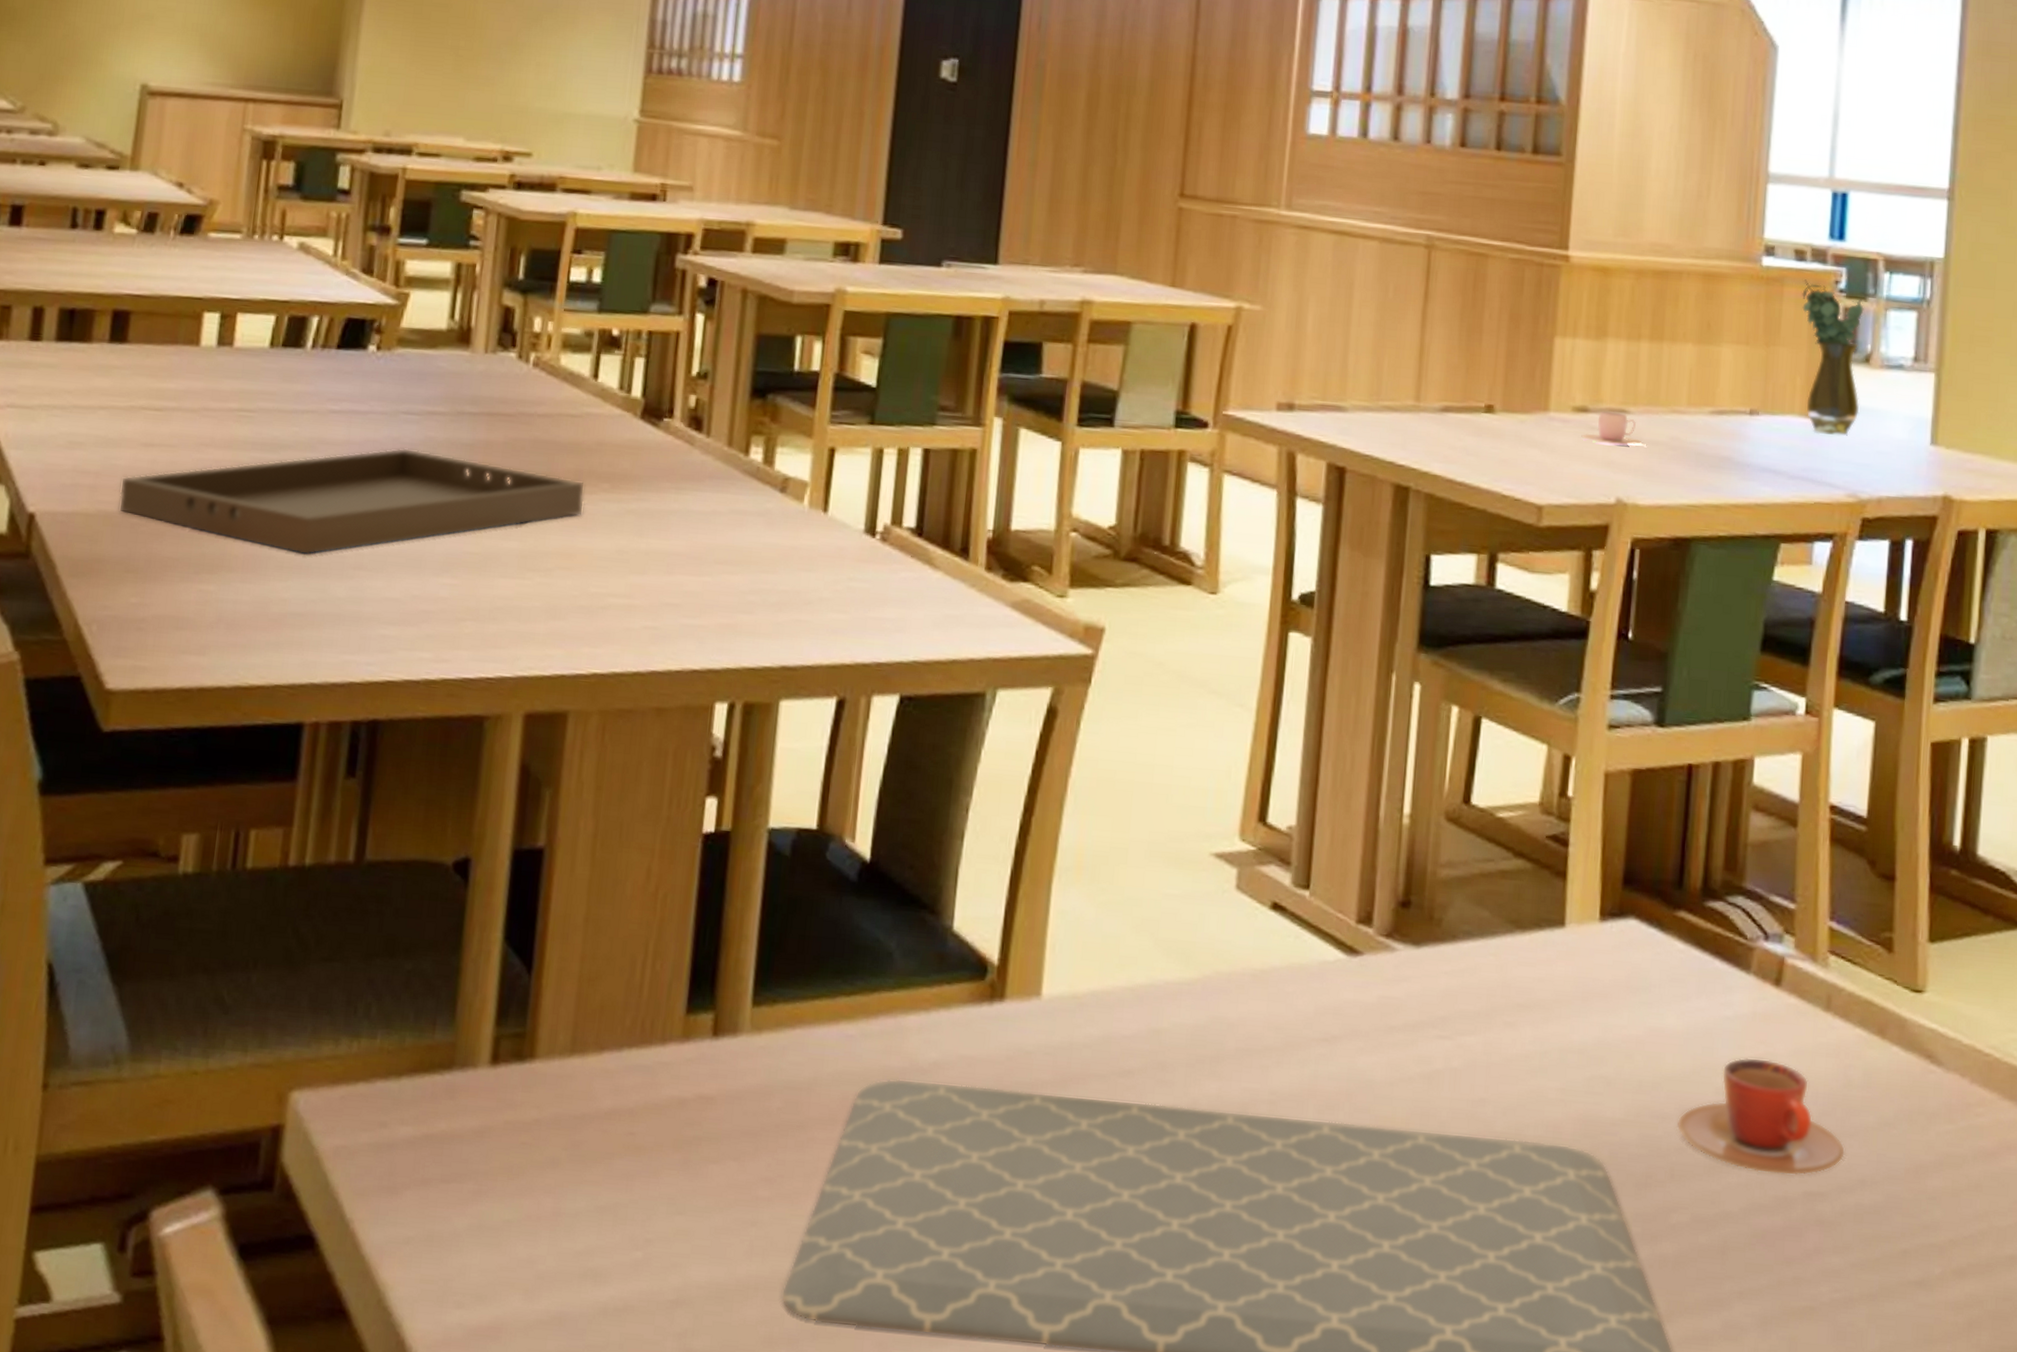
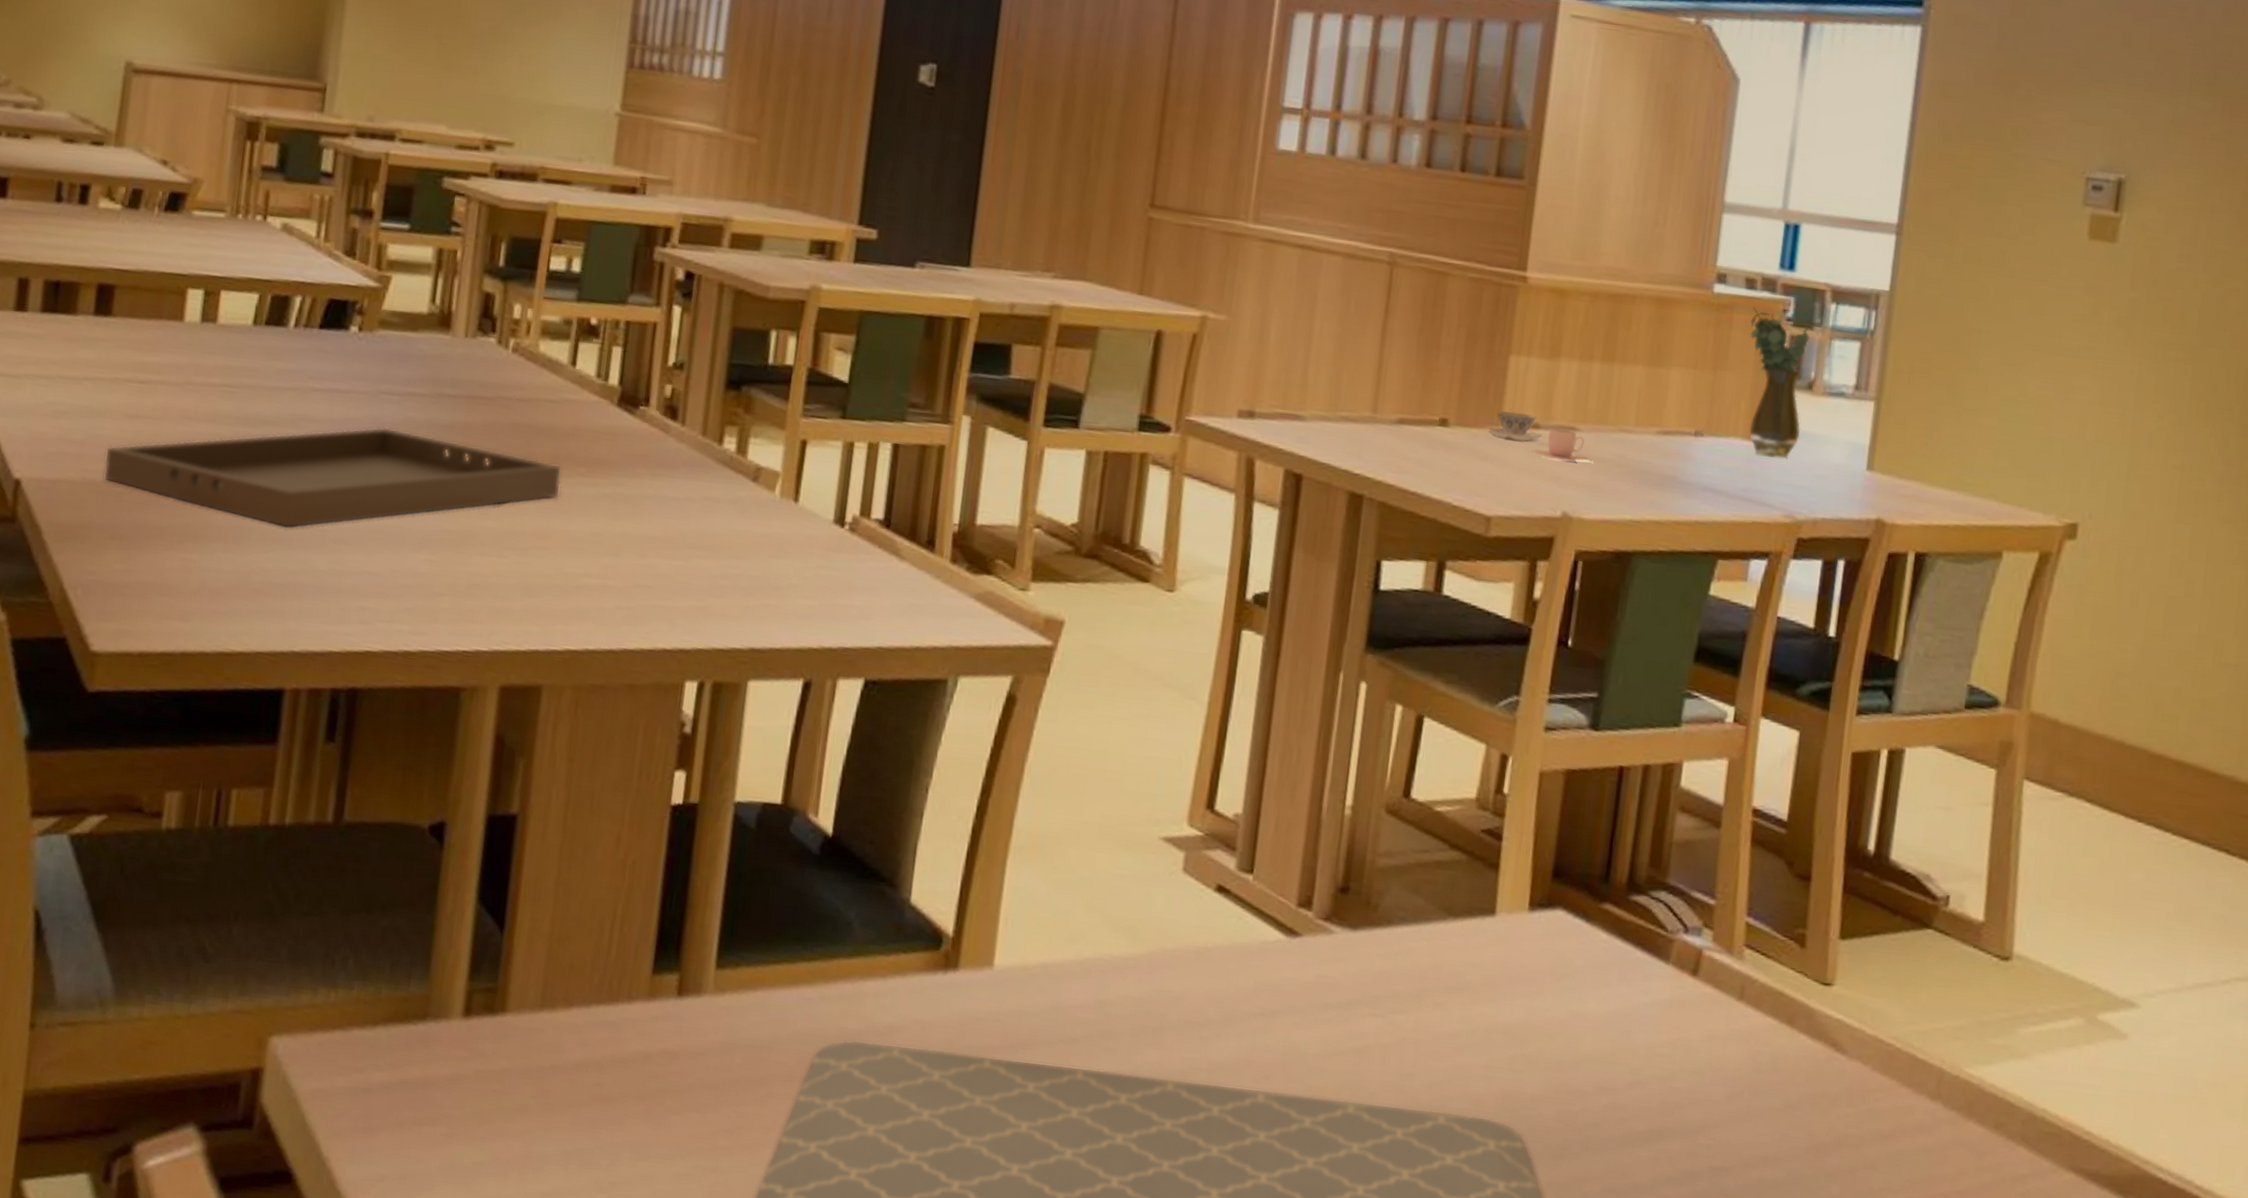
teacup: none [1535,395,1592,427] -> present [1487,411,1542,443]
teacup: present [1676,1057,1846,1176] -> none [1593,1041,1751,1151]

